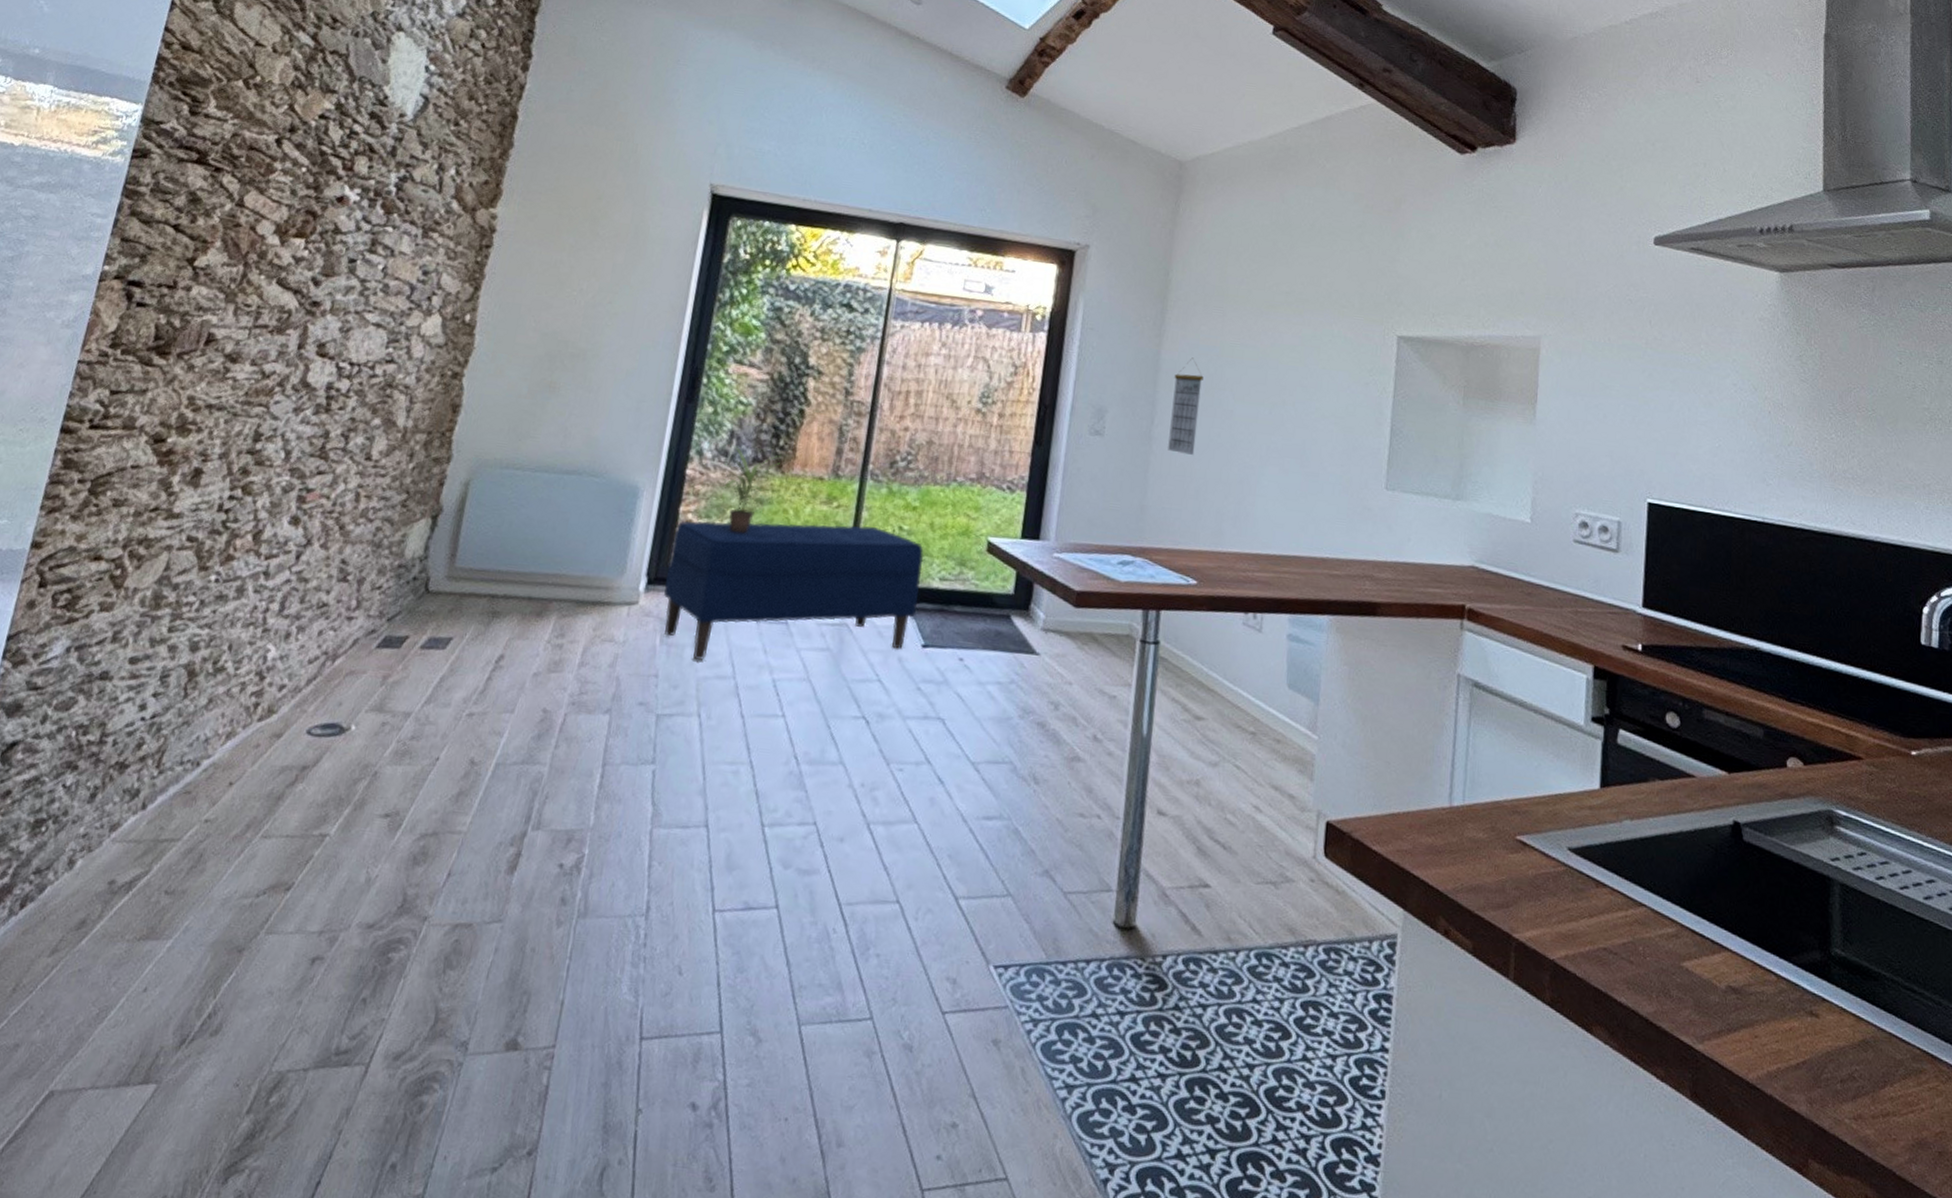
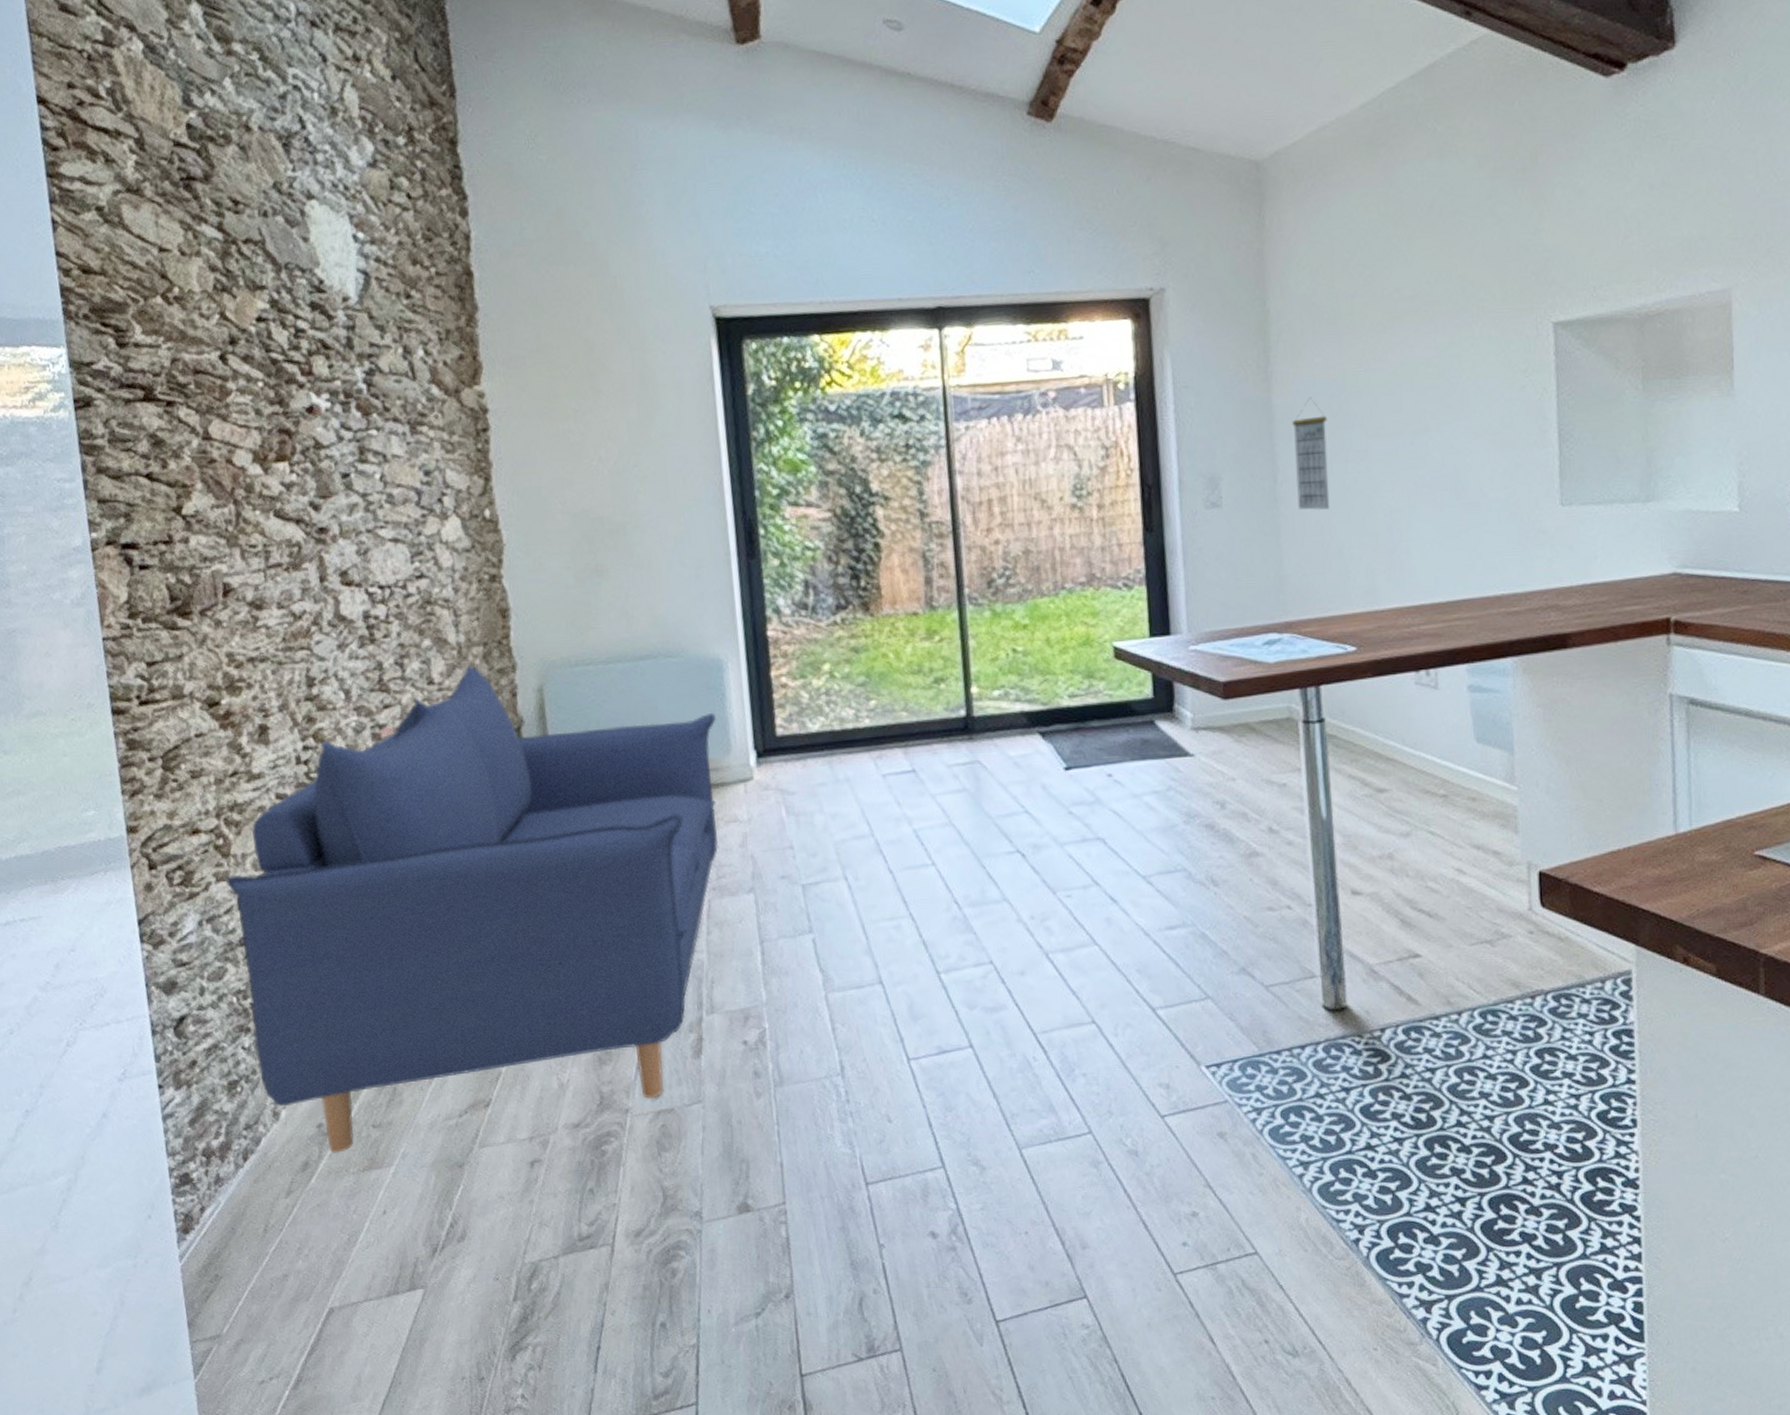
sofa: none [68,448,620,916] -> present [225,664,719,1153]
bench: present [664,520,924,660] -> none [772,654,1050,824]
potted plant: present [723,446,781,534] -> none [807,597,867,689]

